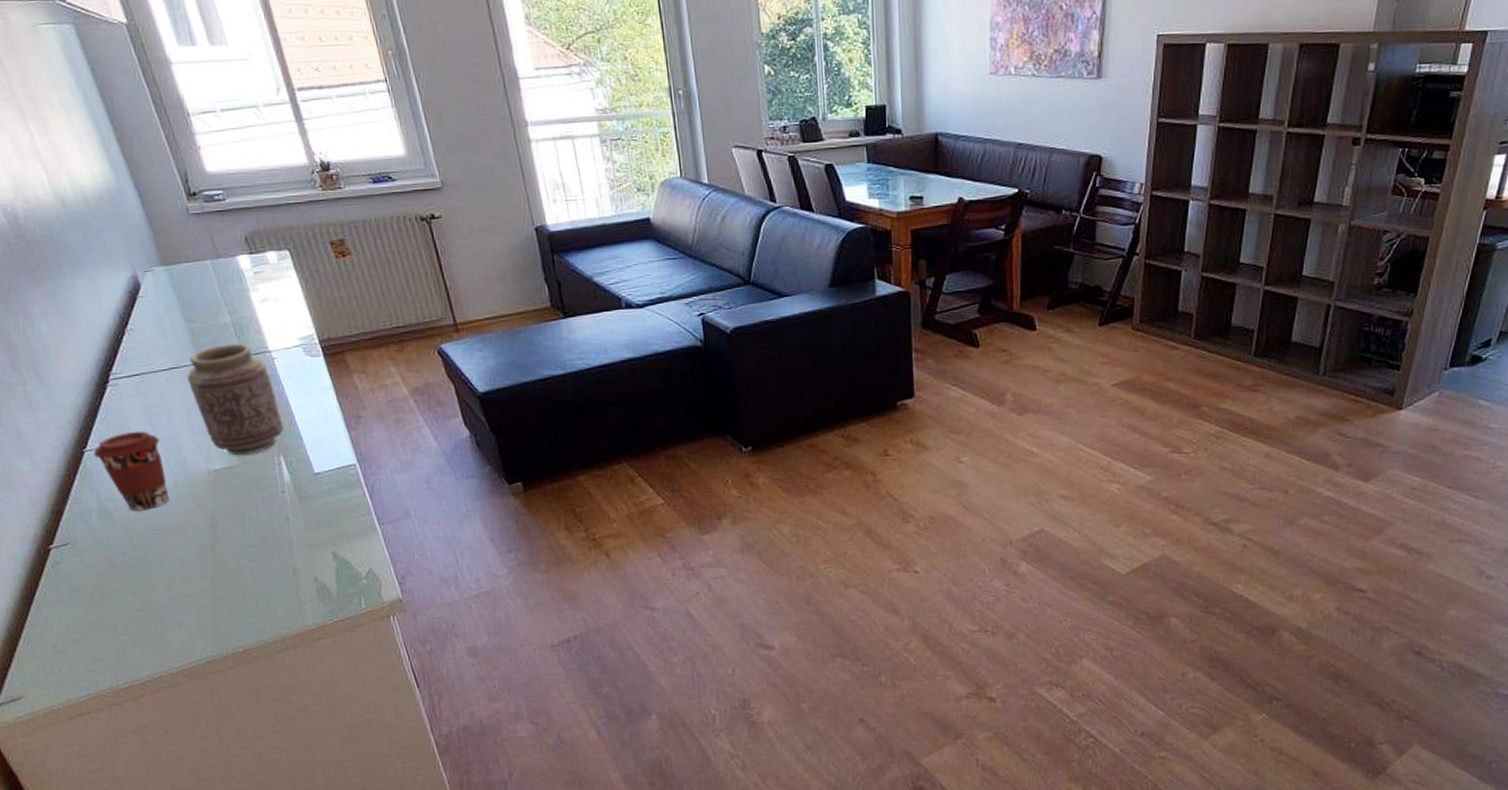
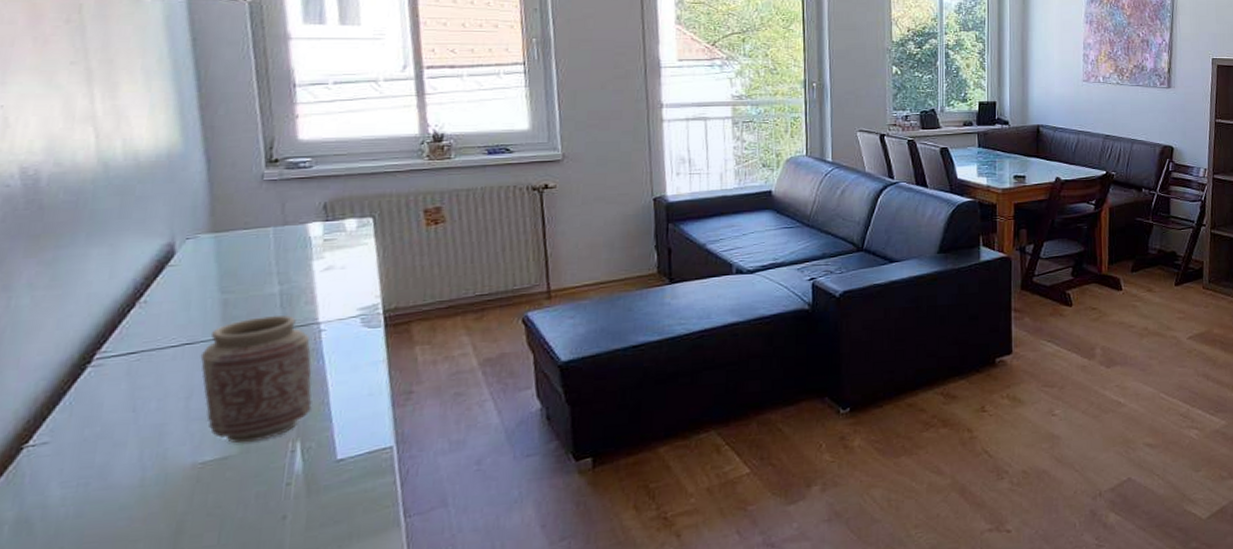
coffee cup: present [93,430,170,511] -> none [36,418,138,520]

